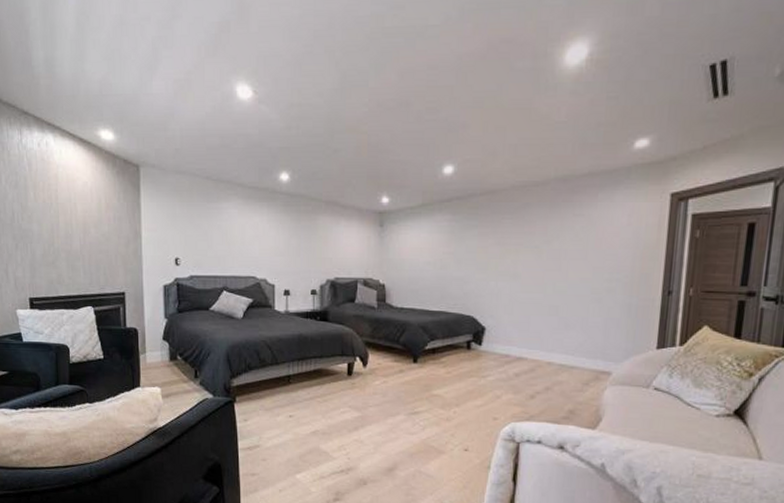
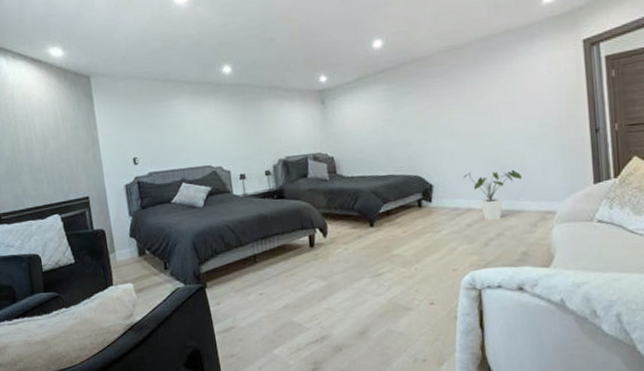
house plant: none [518,320,582,374] -> present [463,169,523,221]

